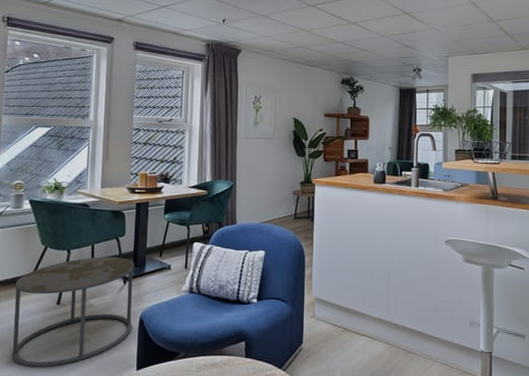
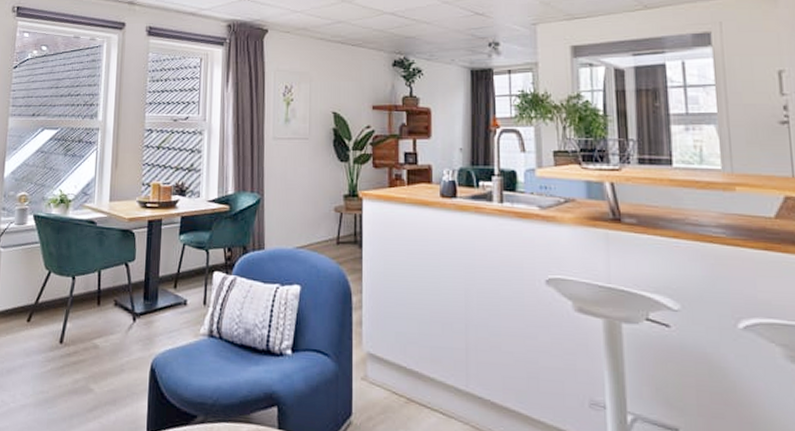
side table: present [12,257,134,368] -> none [10,286,145,422]

